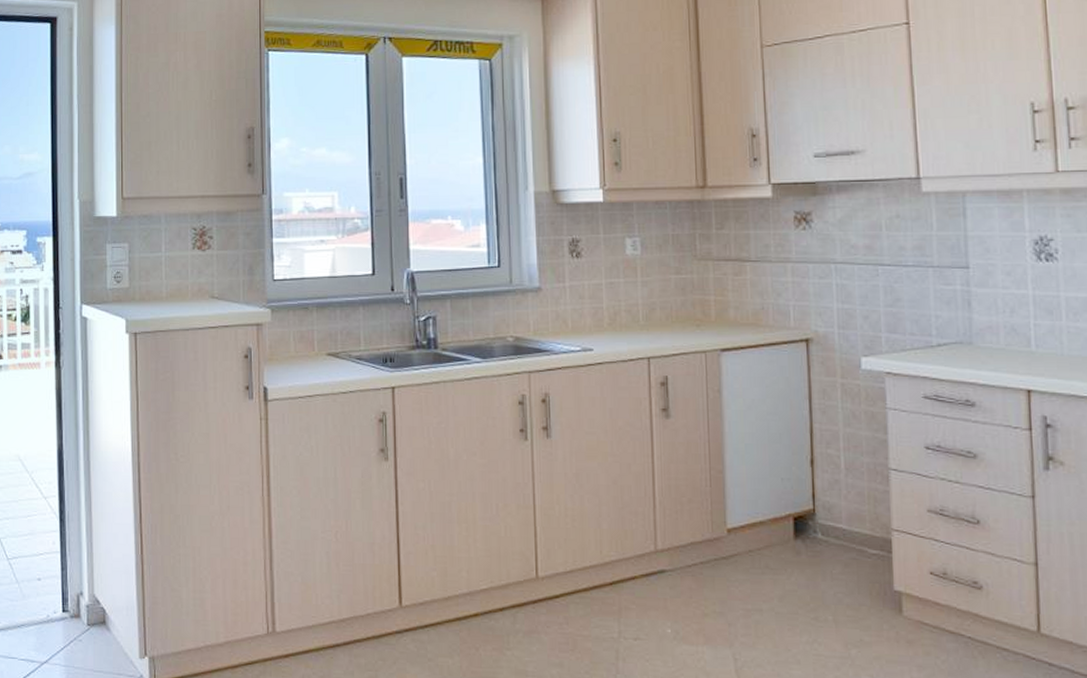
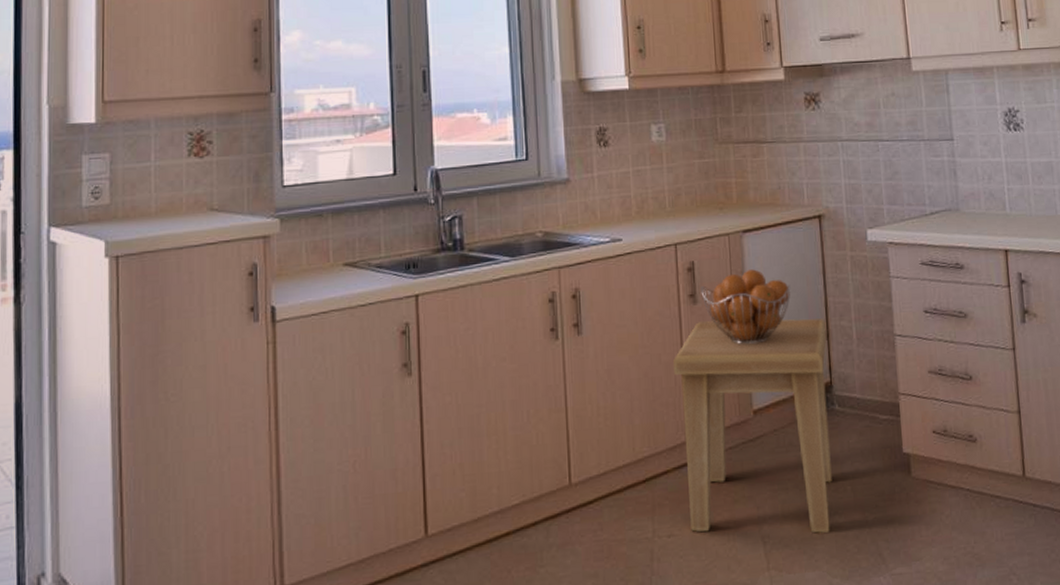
side table: none [644,436,812,660] -> present [673,318,832,534]
fruit basket: none [674,389,773,464] -> present [700,269,791,345]

